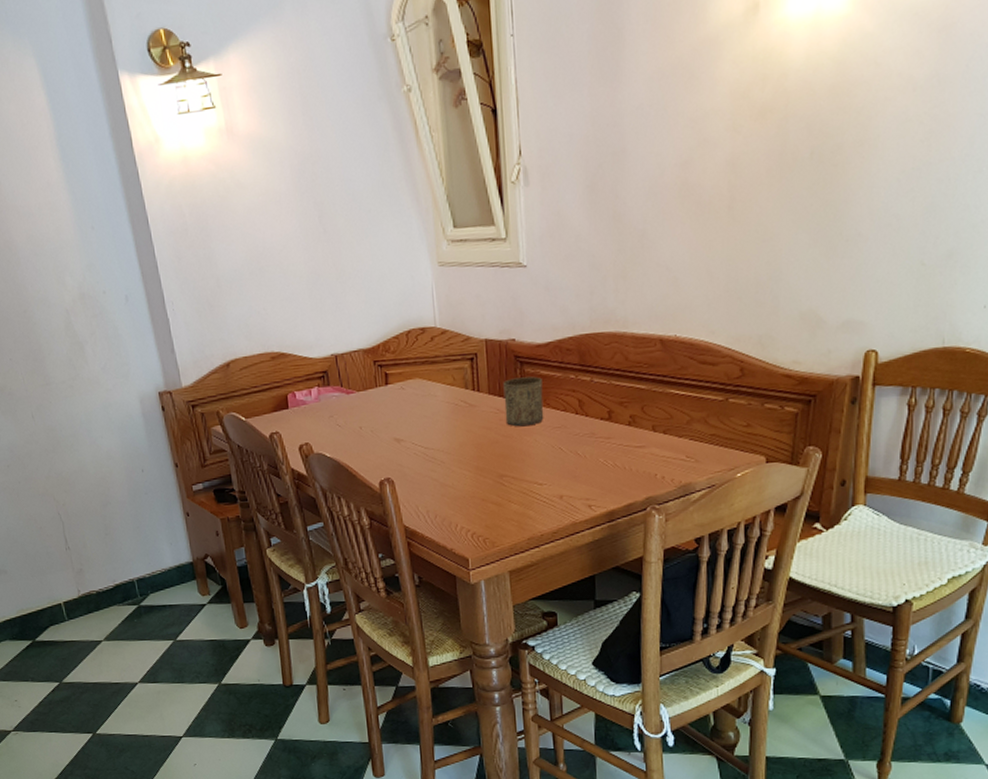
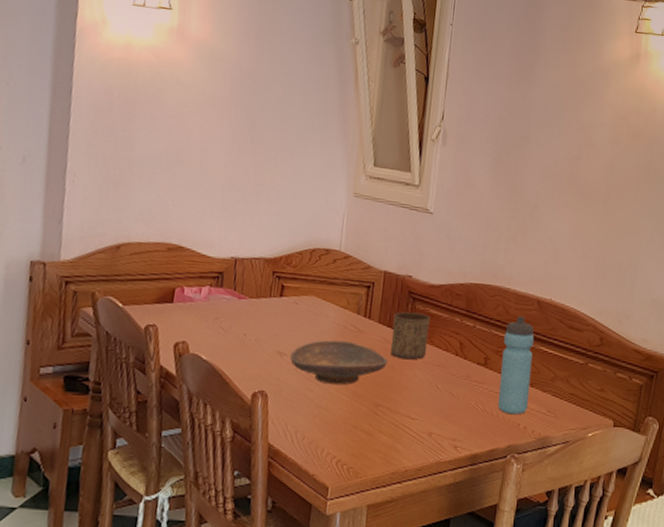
decorative bowl: none [408,417,505,463] -> present [290,340,388,386]
water bottle: none [627,360,664,466] -> present [497,316,534,415]

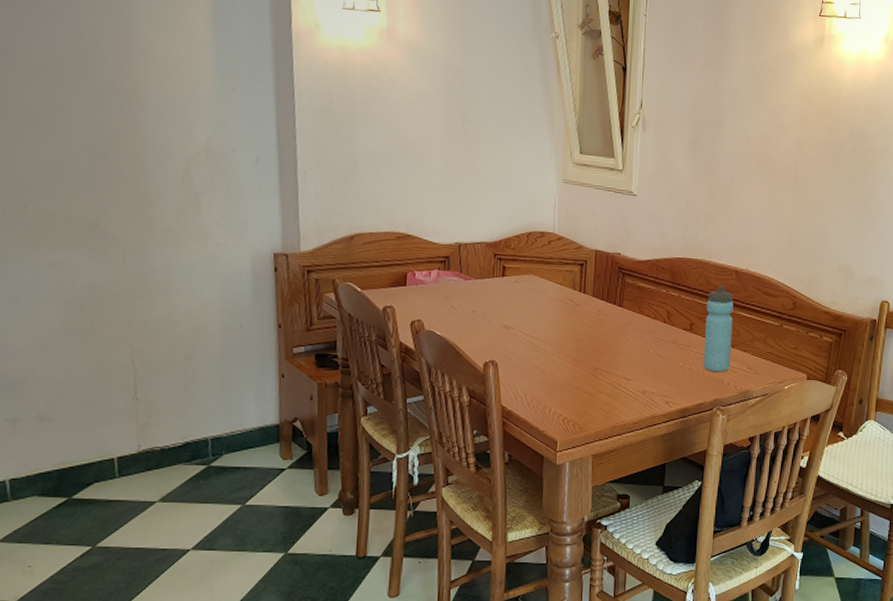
decorative bowl: present [290,340,388,386] -> none [516,313,603,353]
cup: present [390,312,430,360] -> none [604,286,639,328]

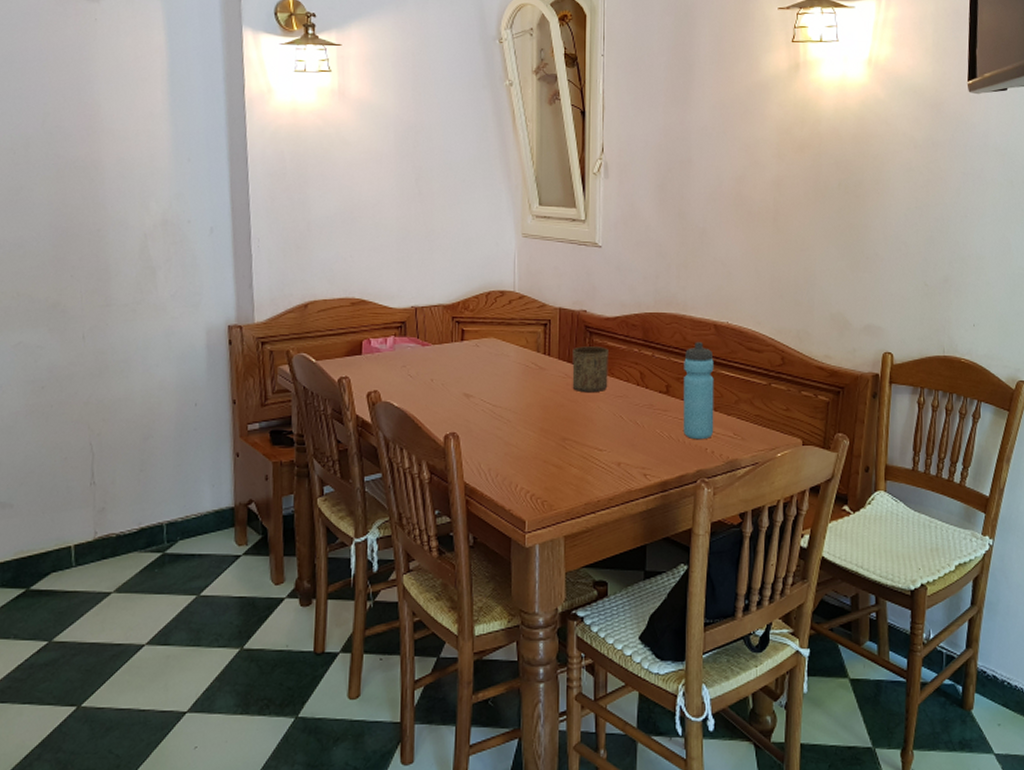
cup: none [604,286,639,328] -> present [572,346,608,393]

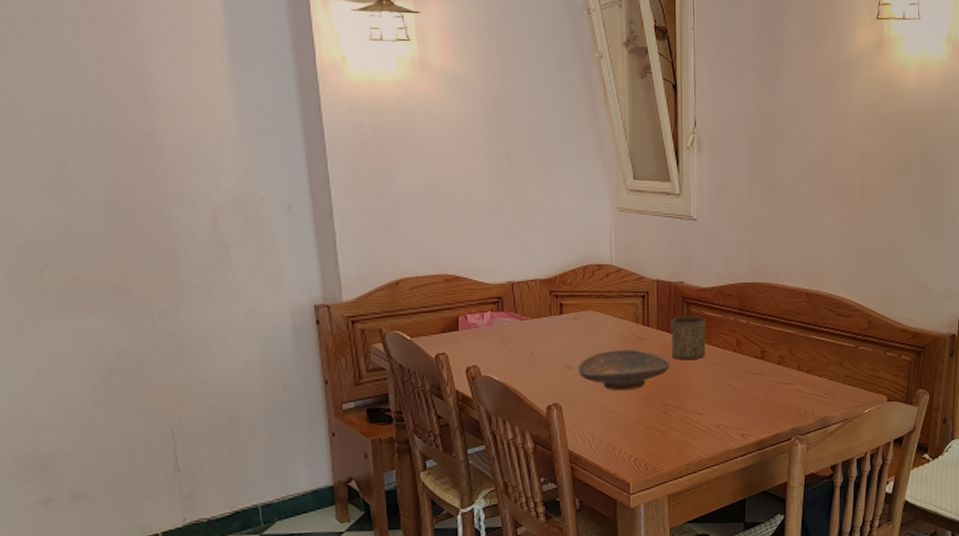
decorative bowl: none [477,378,570,422] -> present [578,349,670,391]
water bottle: present [683,342,714,440] -> none [777,309,807,401]

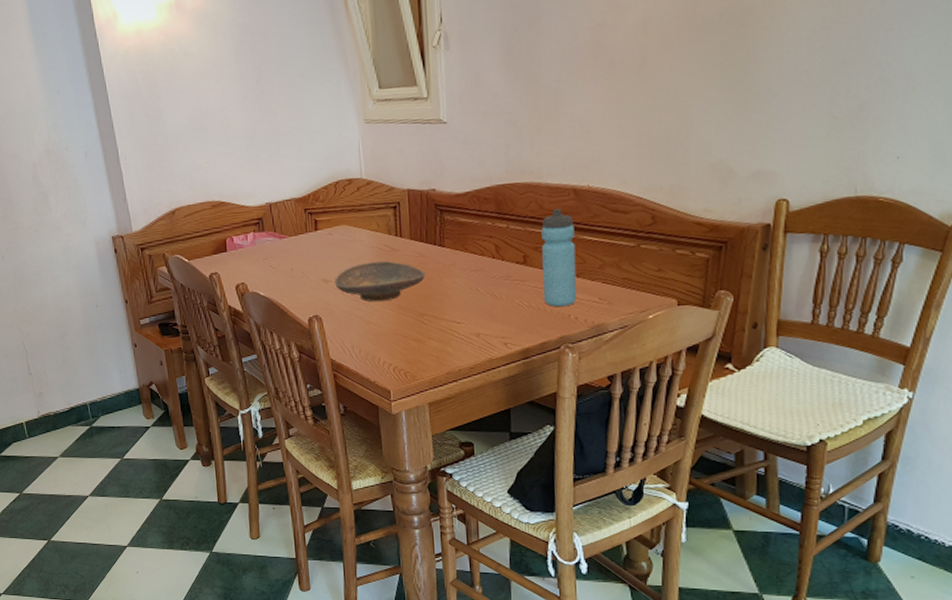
cup: present [671,316,706,361] -> none [424,223,463,270]
water bottle: none [777,309,807,401] -> present [541,209,577,307]

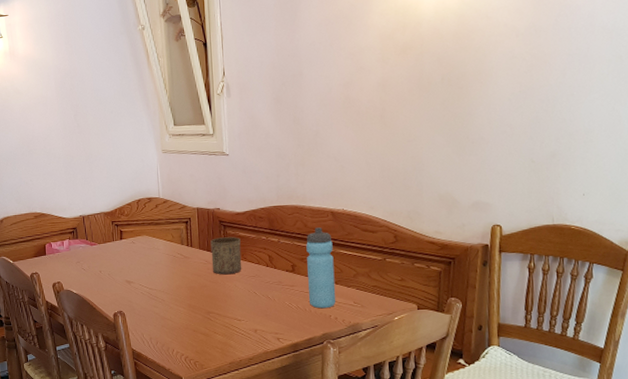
decorative bowl: present [335,260,425,302] -> none [136,266,212,301]
cup: none [424,223,463,270] -> present [210,237,242,275]

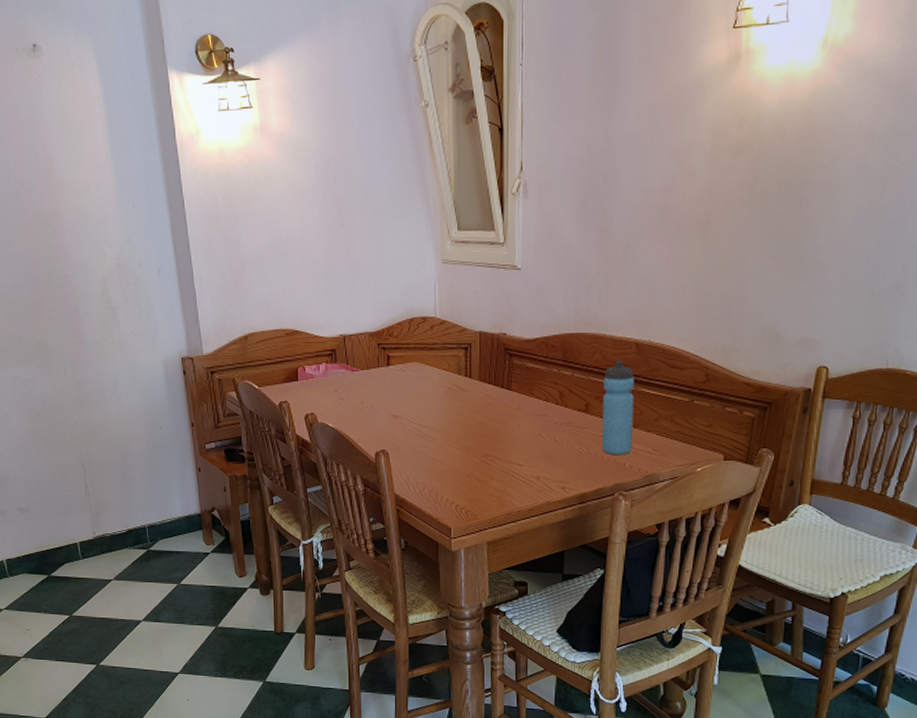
cup: present [210,237,242,275] -> none [493,368,528,412]

